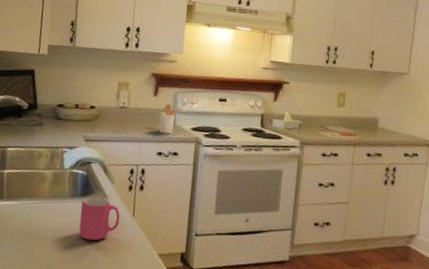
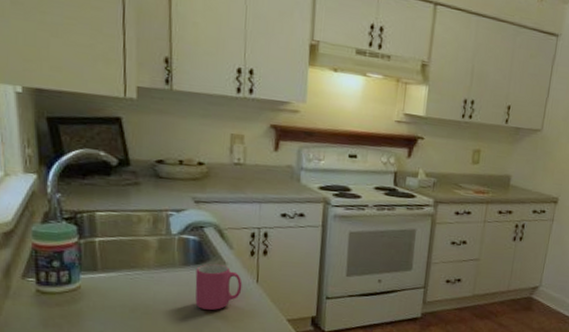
utensil holder: present [158,104,183,134] -> none [281,160,309,194]

